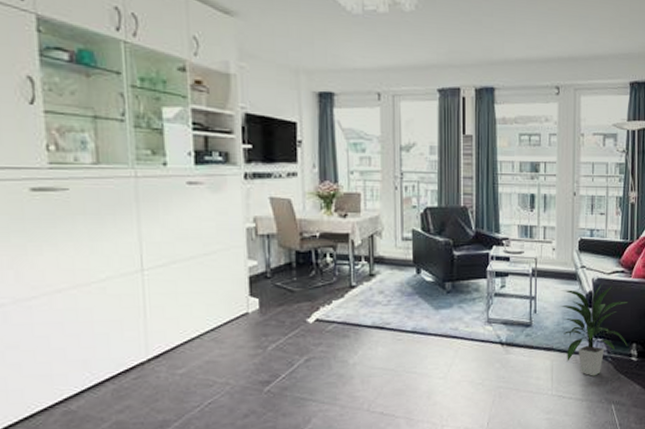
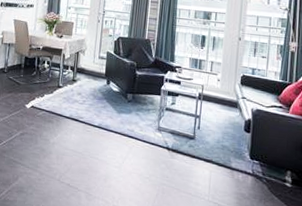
indoor plant: present [559,285,627,376] -> none [220,114,284,193]

